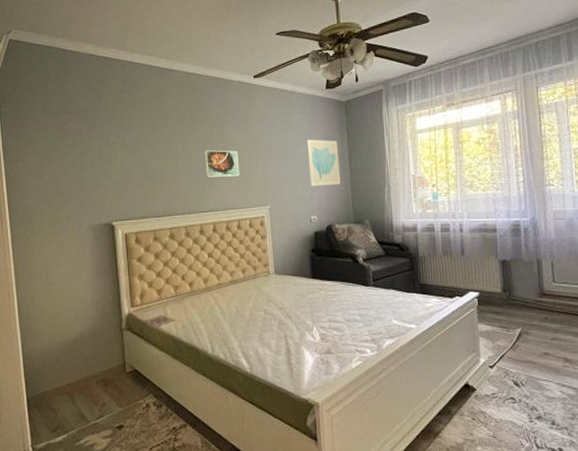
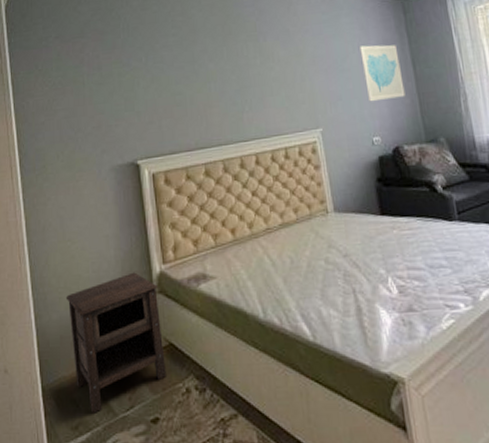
nightstand: none [48,312,130,420] -> present [65,272,166,413]
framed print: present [204,150,240,177] -> none [240,65,283,100]

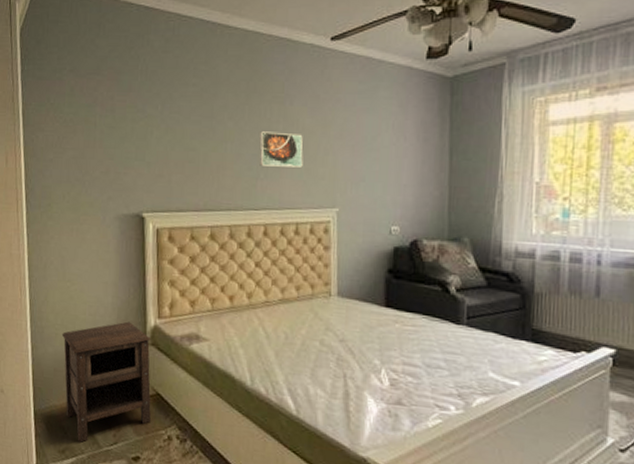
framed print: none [240,65,283,100] -> present [259,131,303,168]
wall art: present [359,44,406,102] -> none [393,125,436,189]

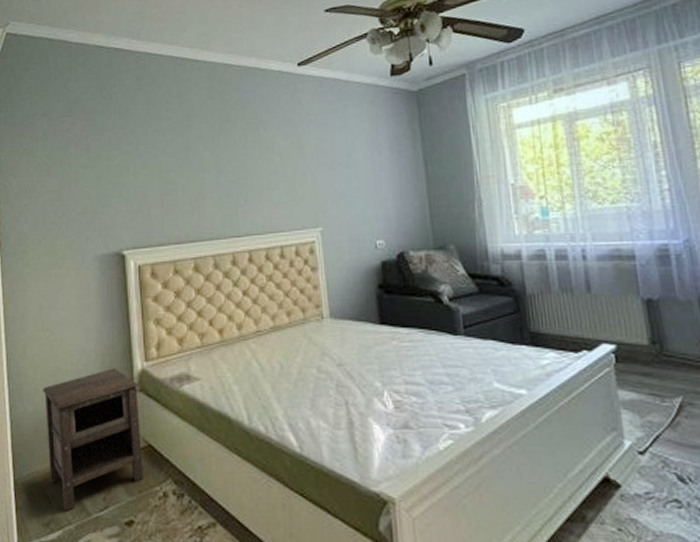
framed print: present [259,131,303,168] -> none [236,157,282,192]

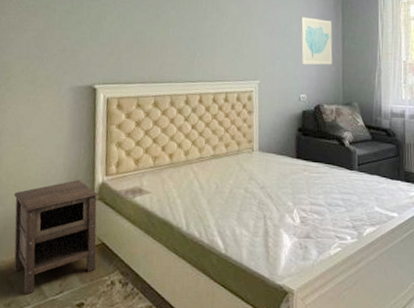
wall art: none [367,140,415,202] -> present [301,17,333,65]

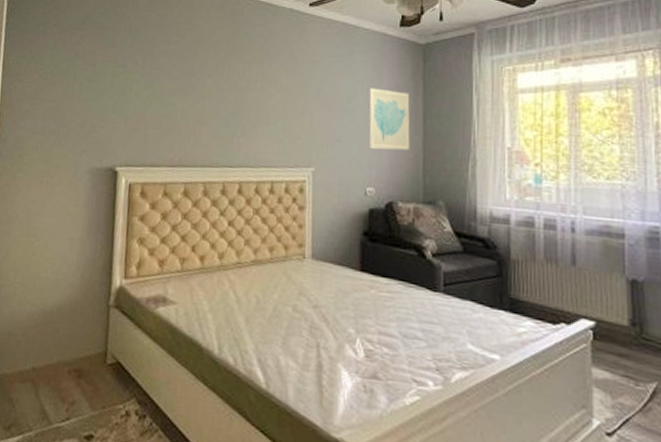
nightstand: present [13,180,99,295] -> none [16,281,116,418]

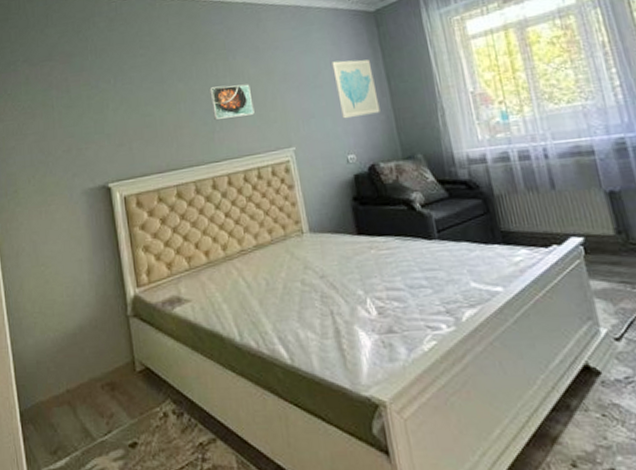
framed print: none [236,89,280,126] -> present [209,84,255,120]

